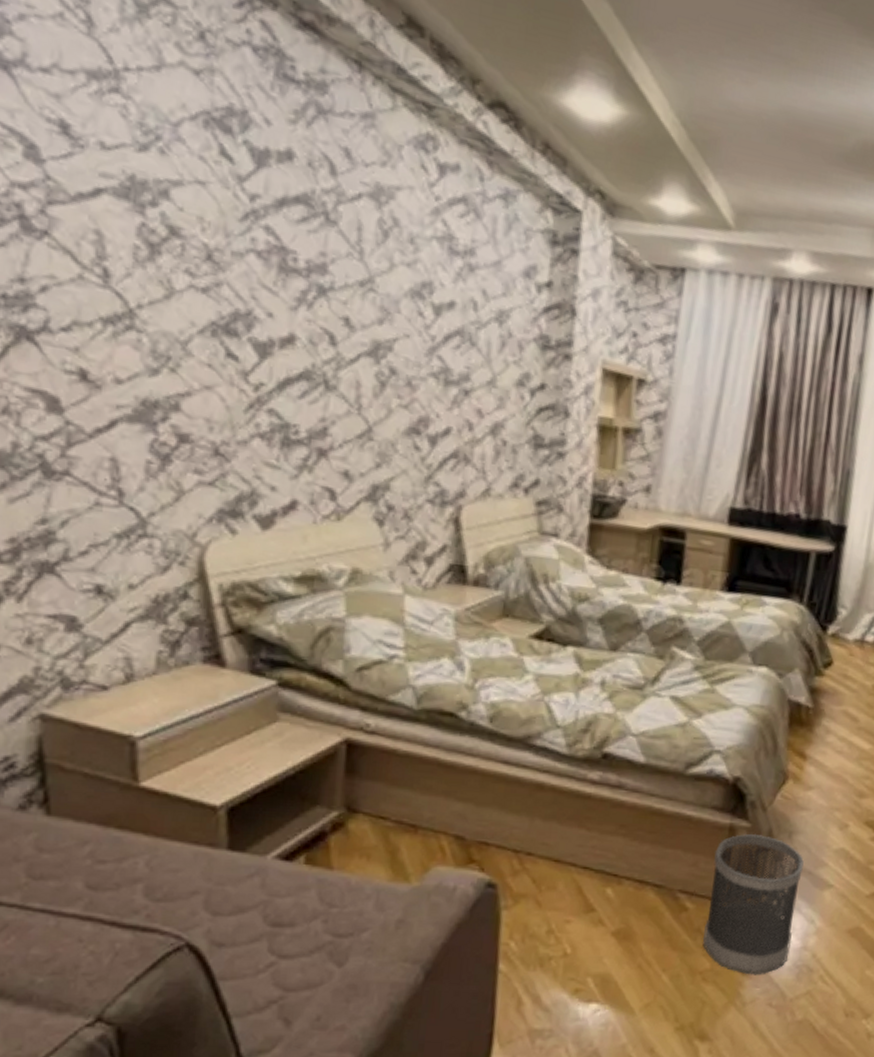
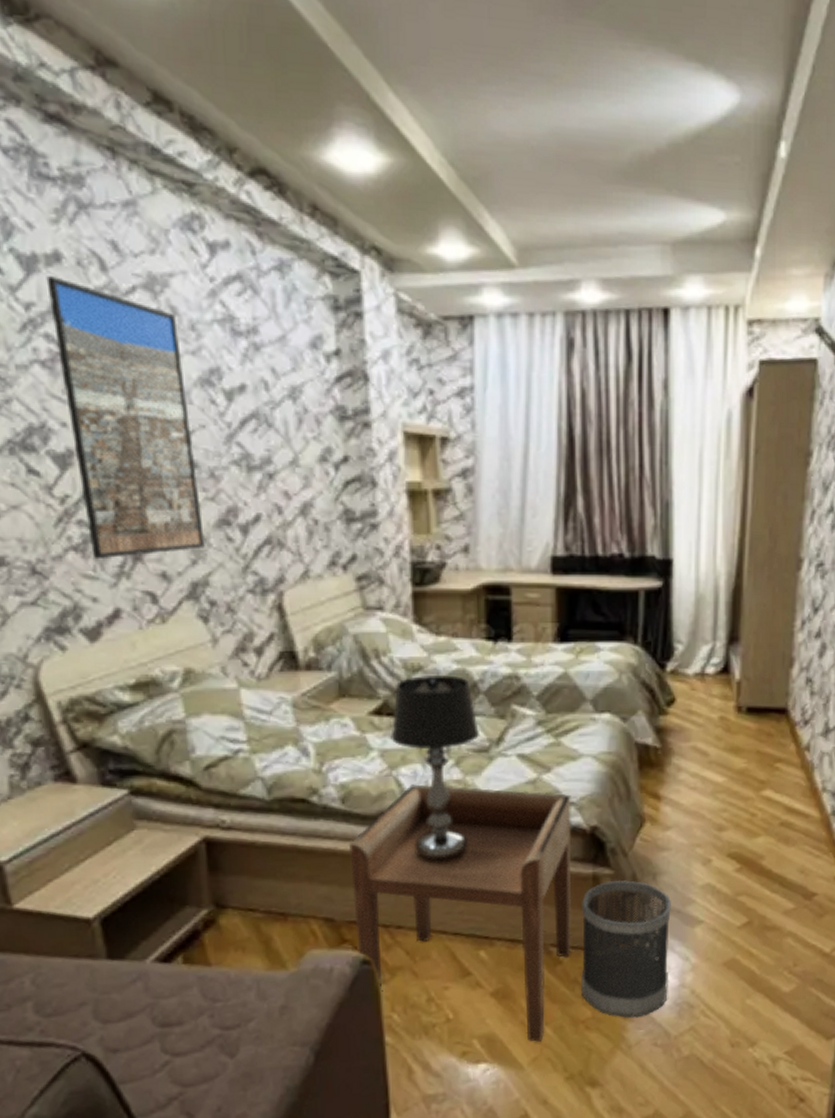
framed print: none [274,172,397,454] -> present [46,276,205,558]
side table: none [484,712,718,988] -> present [348,784,572,1042]
table lamp: none [547,606,637,792] -> present [390,674,481,861]

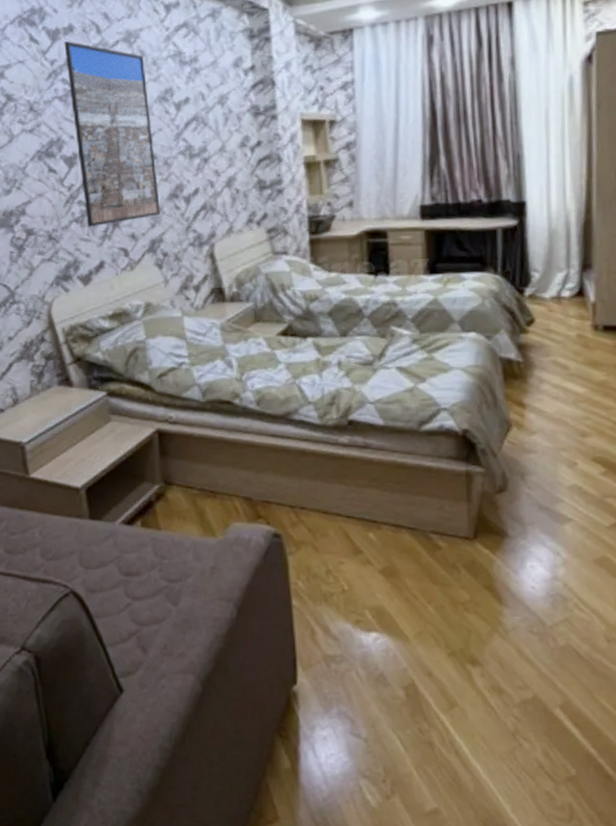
side table: present [348,784,572,1042] -> none [262,391,449,618]
table lamp: present [390,674,481,861] -> none [294,302,366,454]
wastebasket: present [580,879,671,1019] -> none [457,477,542,605]

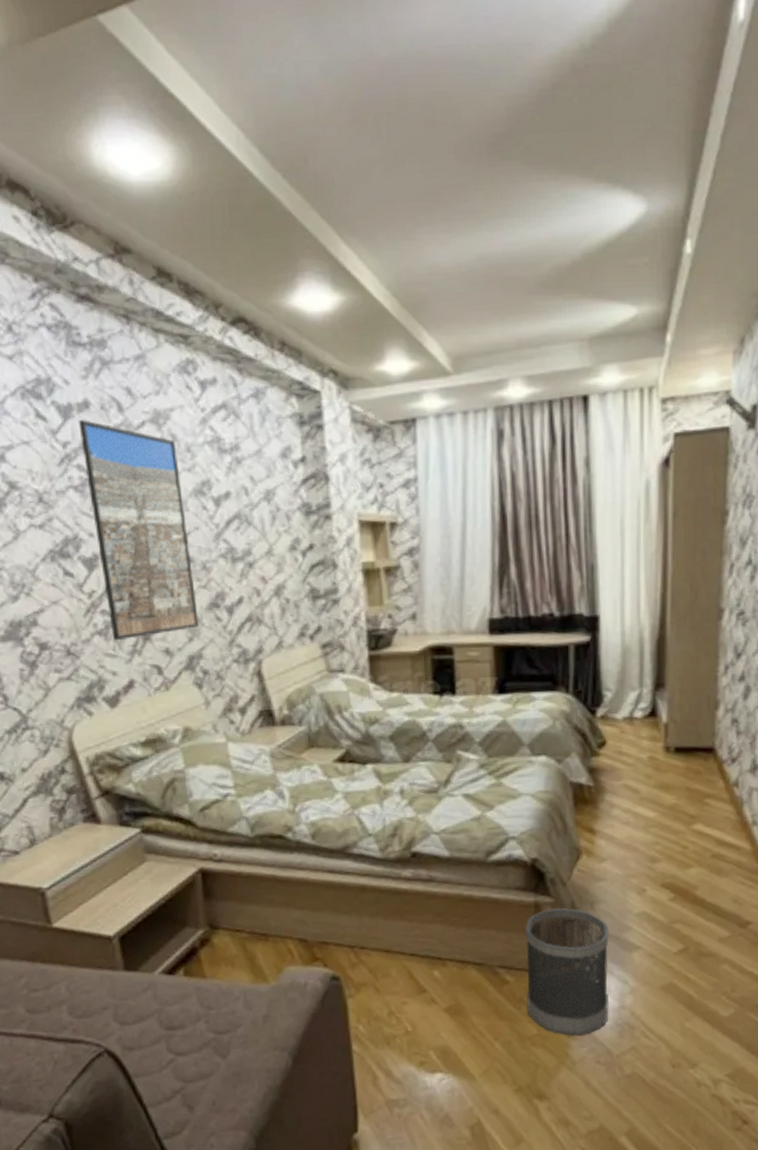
wastebasket: none [457,477,542,605] -> present [525,907,610,1037]

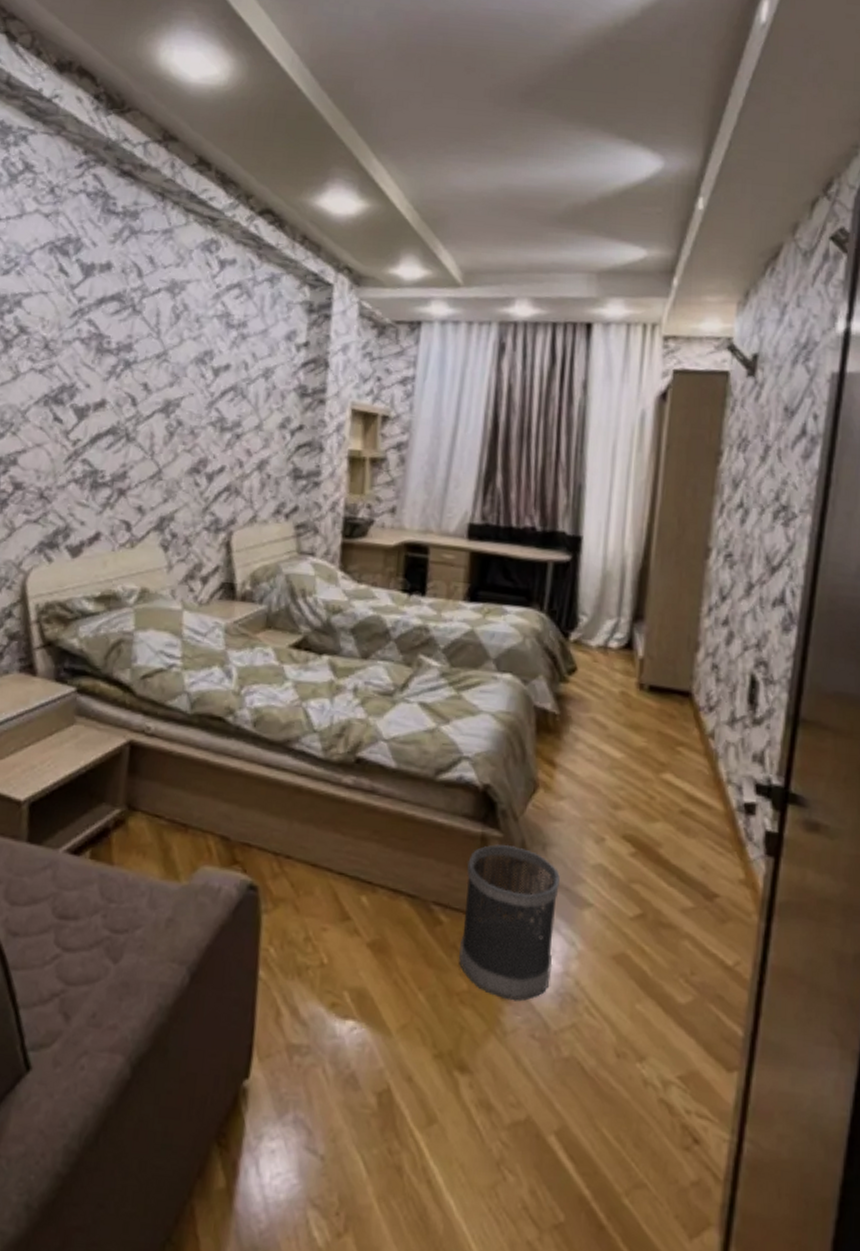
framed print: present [78,420,199,640] -> none [88,279,186,491]

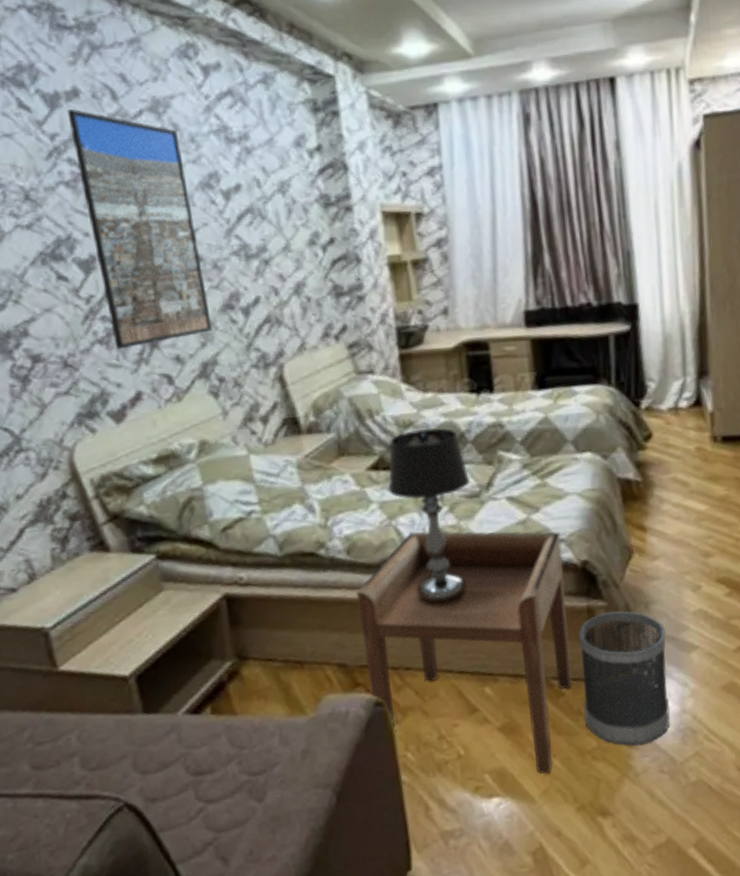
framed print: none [88,279,186,491] -> present [67,109,212,348]
side table: none [247,717,467,1008] -> present [355,531,572,774]
table lamp: none [305,617,387,797] -> present [388,427,471,603]

